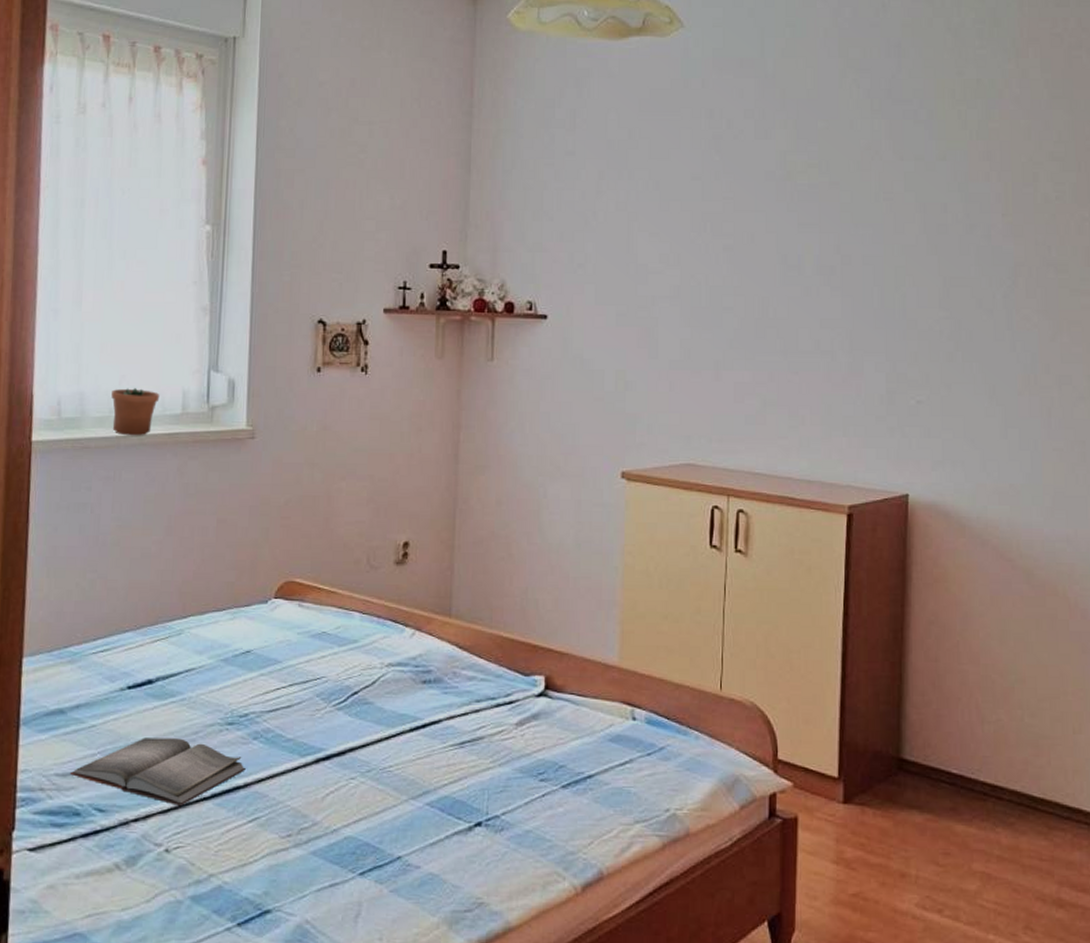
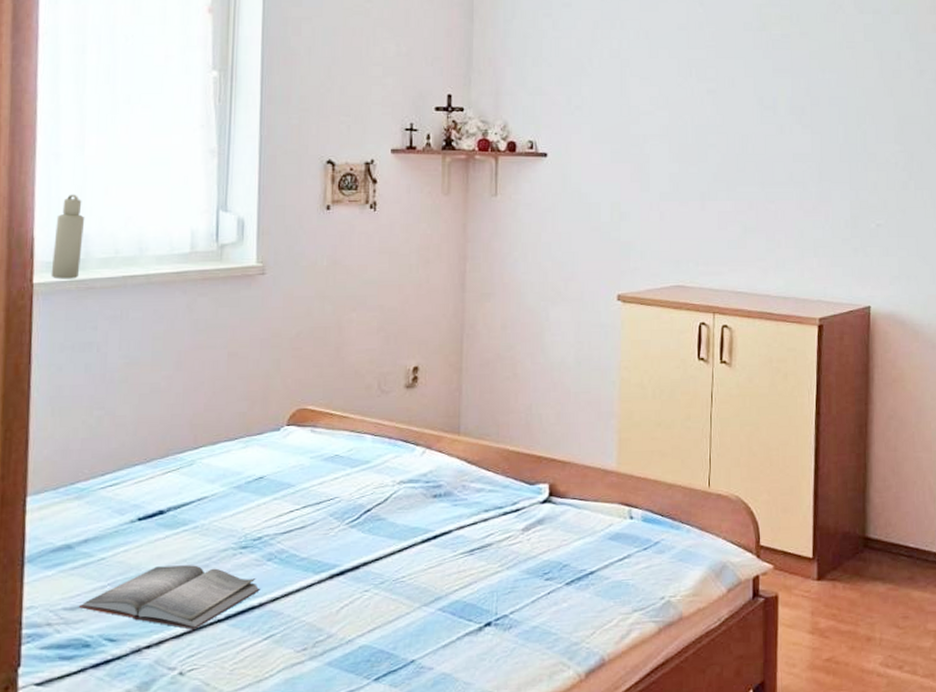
bottle: none [48,350,82,438] -> present [51,194,85,279]
planter: present [111,388,160,436] -> none [117,229,167,276]

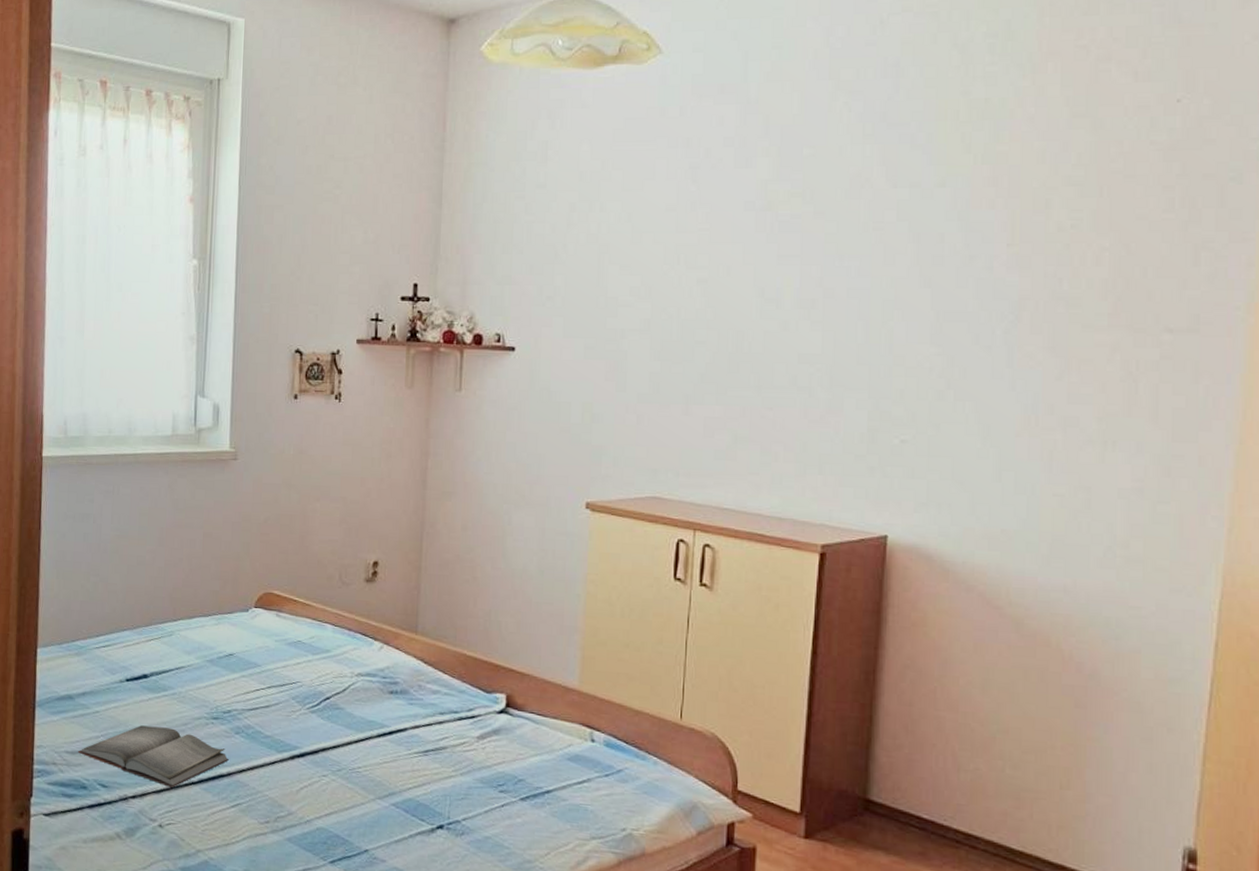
bottle: present [51,194,85,279] -> none [56,375,84,455]

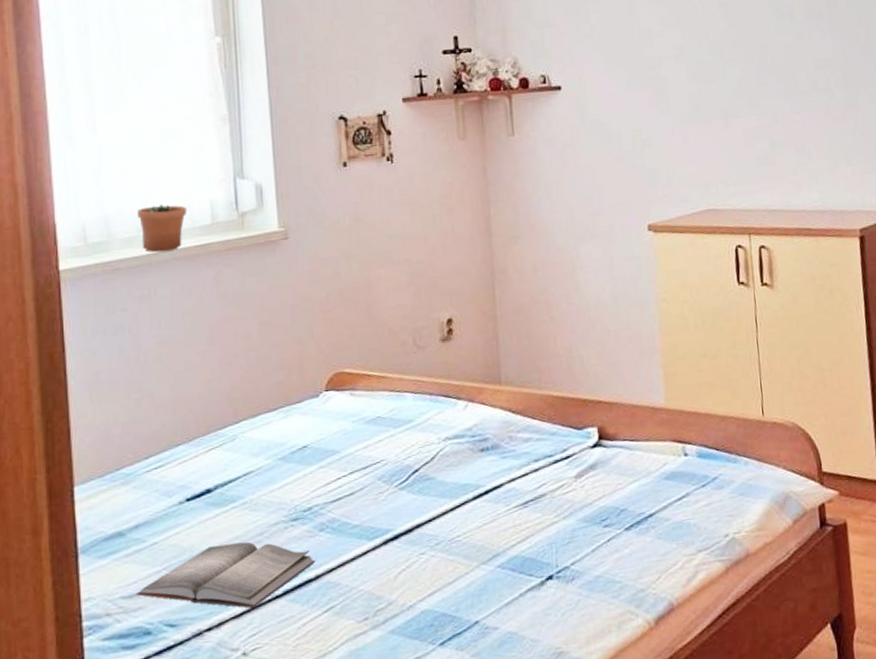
planter: none [110,410,153,455] -> present [137,204,187,253]

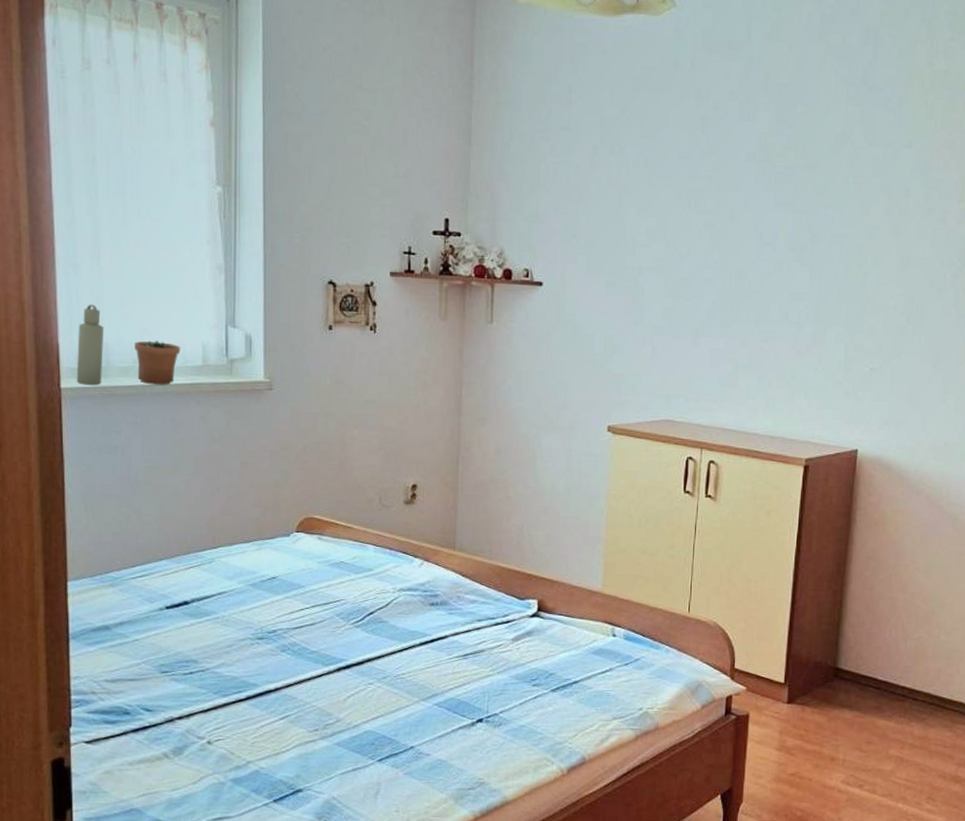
bottle: none [75,175,104,264] -> present [76,304,104,386]
hardback book: present [135,541,315,608] -> none [118,650,276,706]

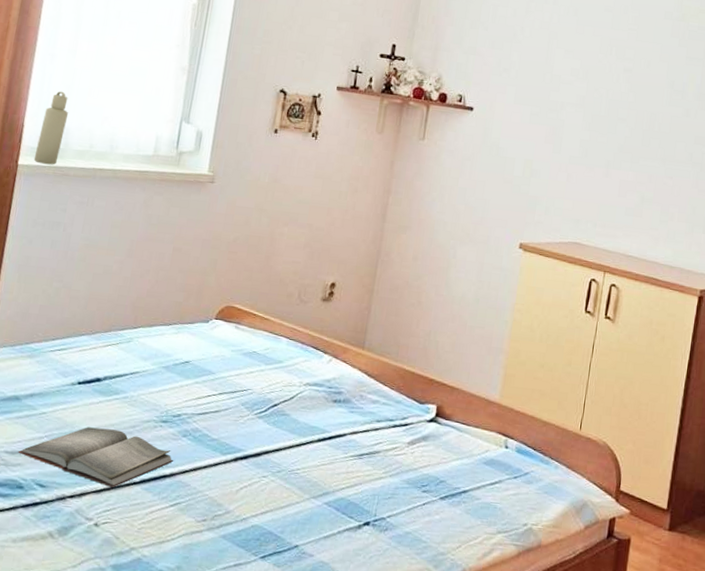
hardback book: none [118,650,276,706] -> present [18,427,173,487]
planter: present [135,341,181,386] -> none [90,128,136,171]

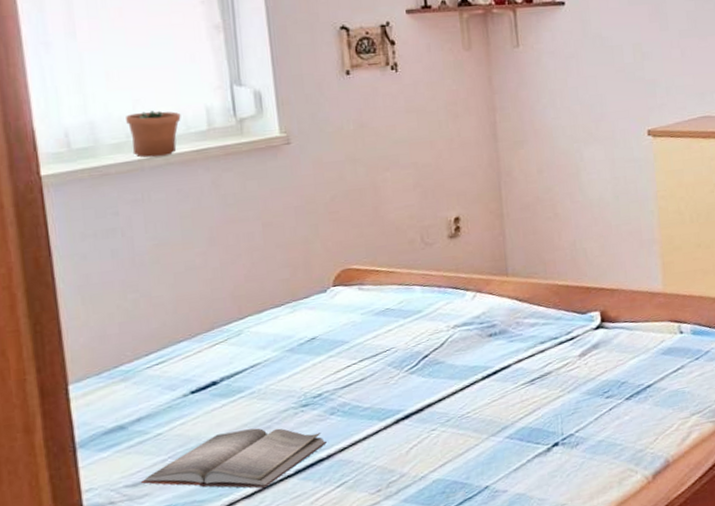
bottle: present [33,91,69,165] -> none [56,82,91,170]
planter: none [90,128,136,171] -> present [126,110,181,159]

